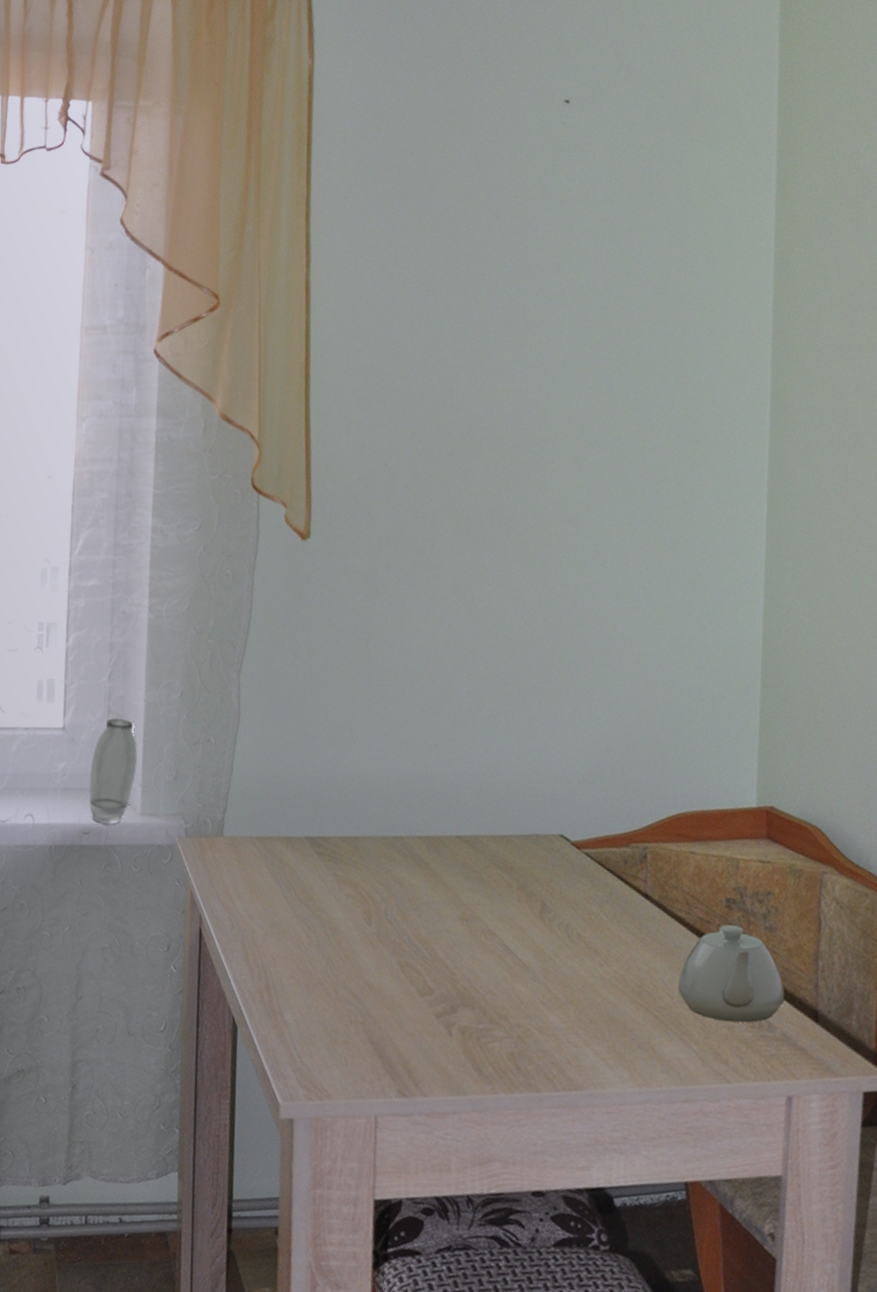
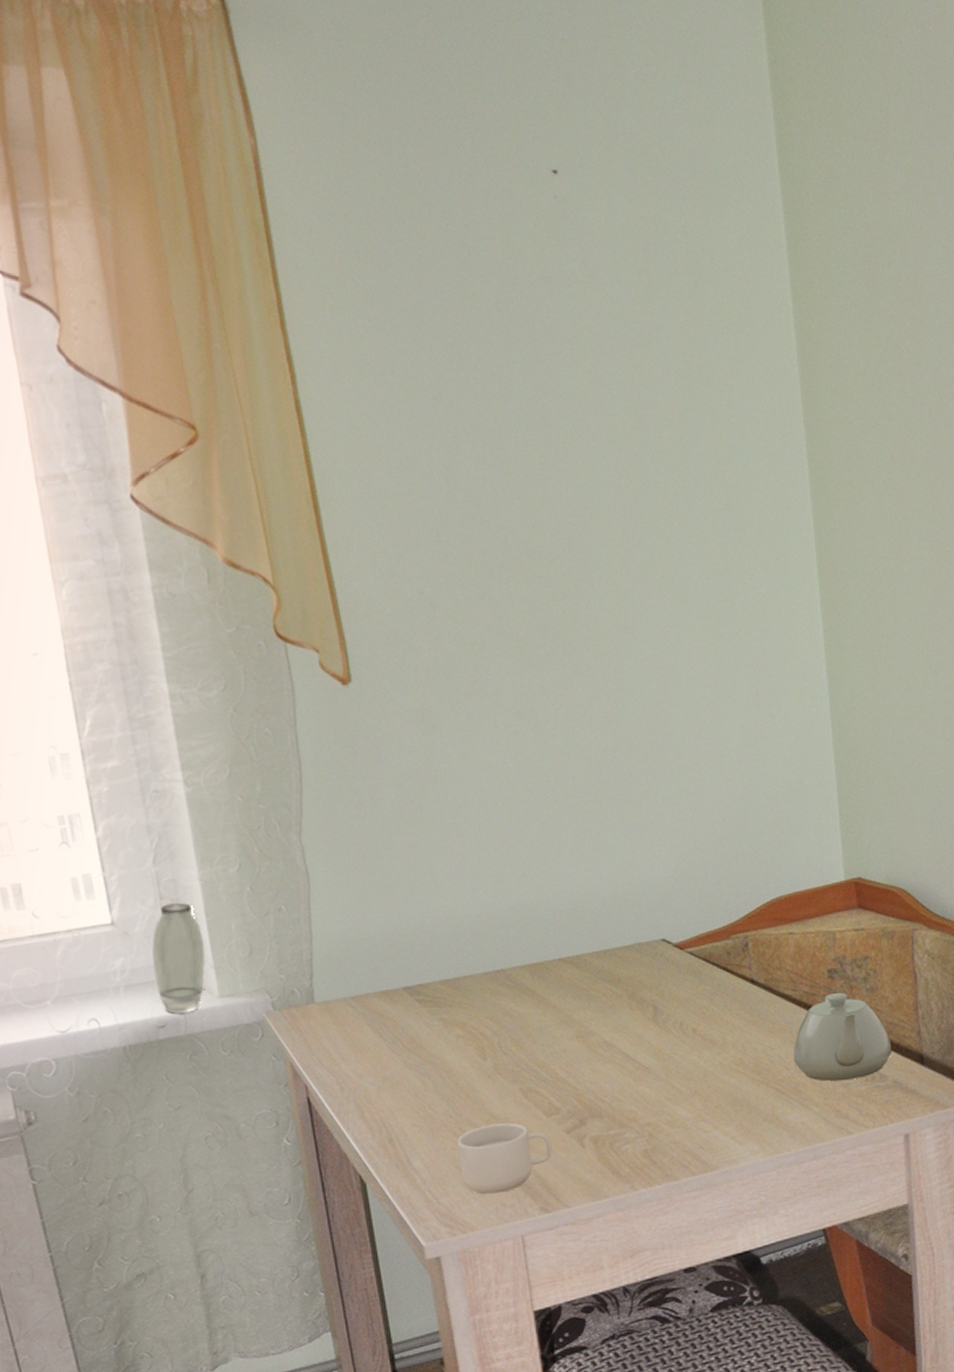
cup: none [328,992,420,1066] -> present [457,1123,553,1194]

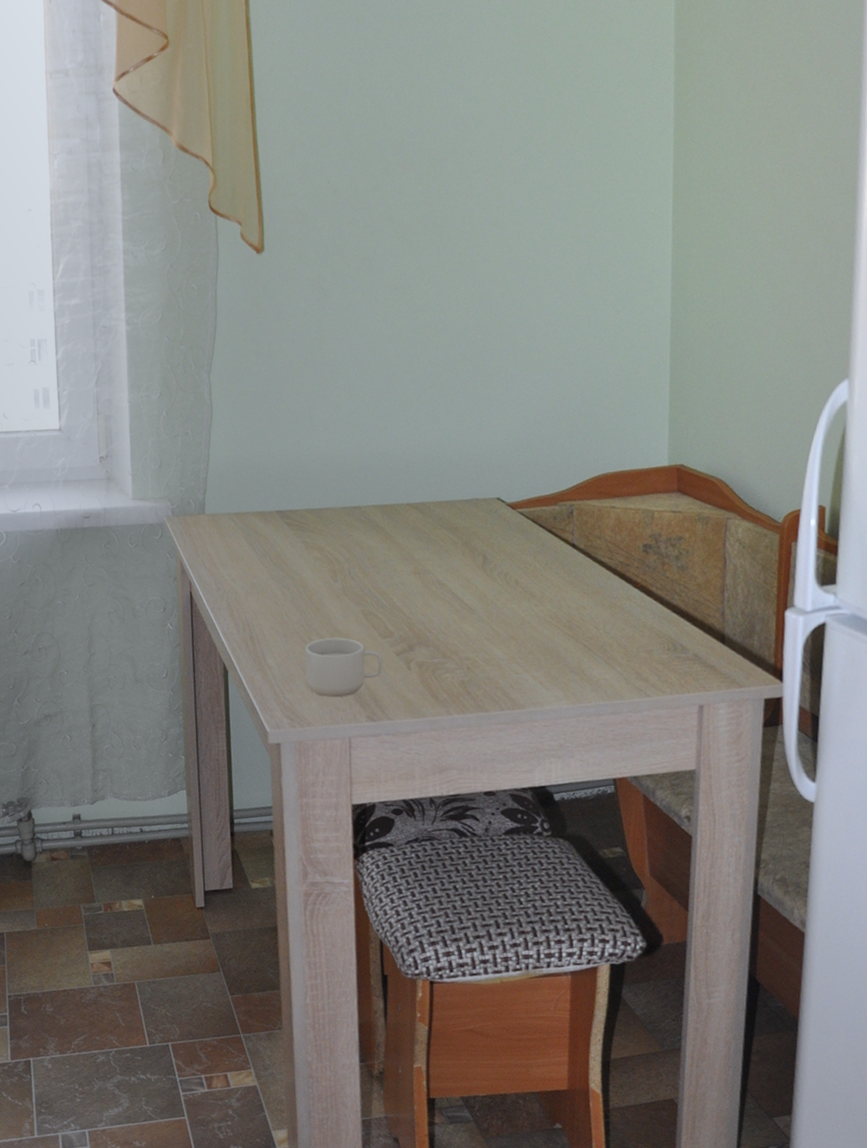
vase: present [152,903,206,1014] -> none [86,419,126,509]
teapot: present [793,992,892,1081] -> none [603,566,696,647]

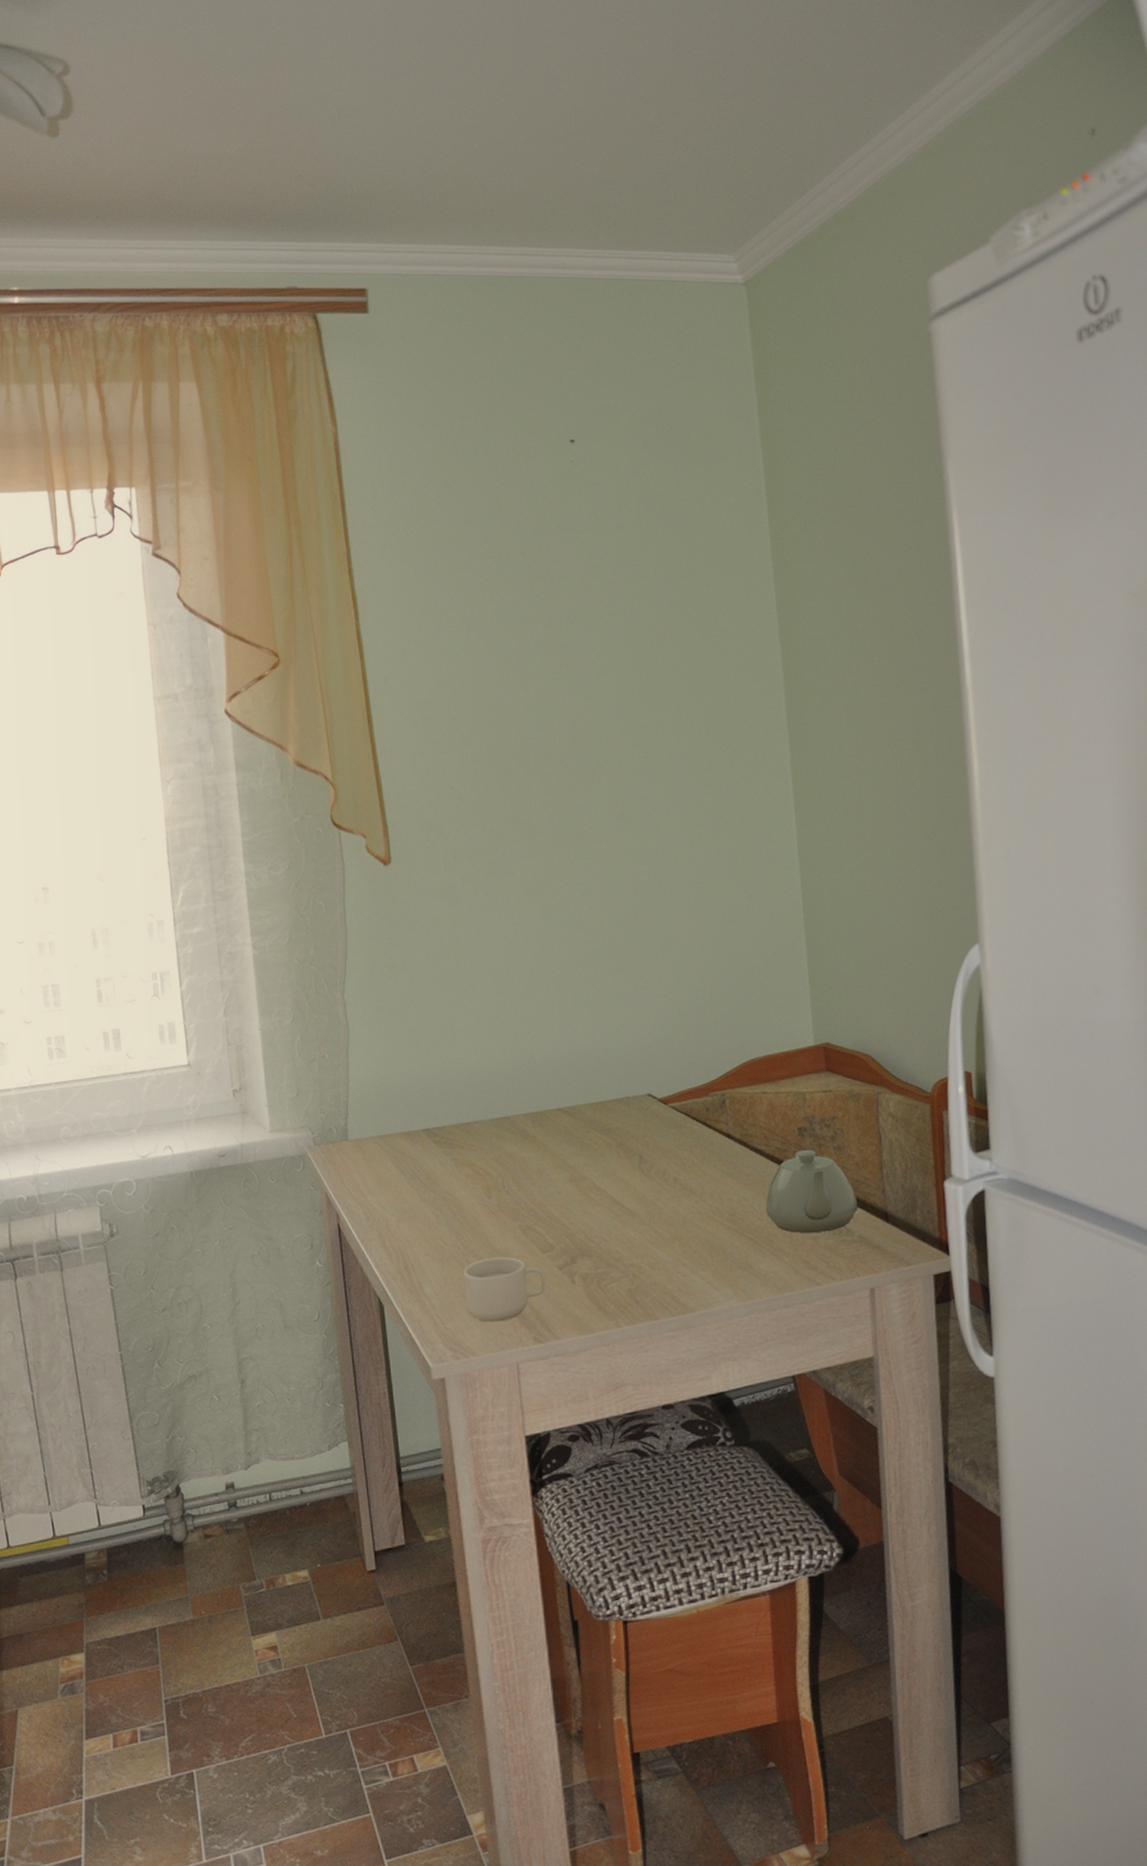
teapot: none [603,566,696,647] -> present [765,1149,858,1234]

